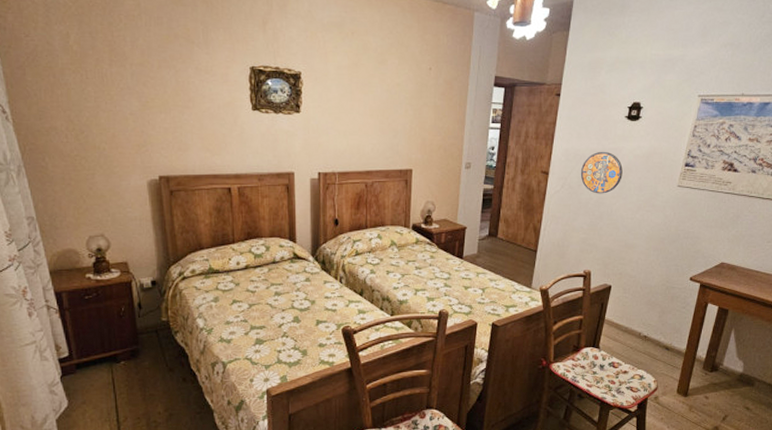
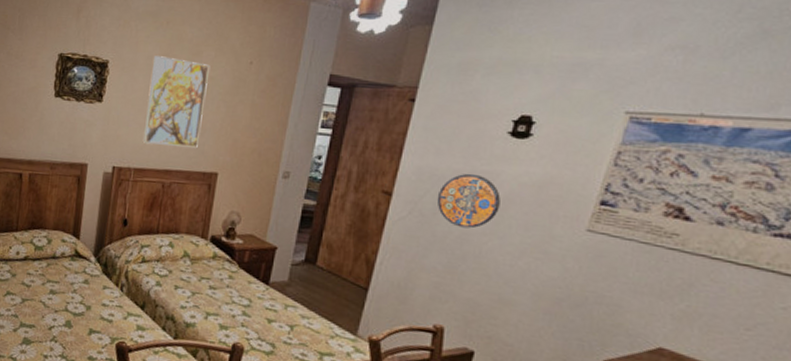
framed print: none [342,66,396,149] -> present [142,56,211,148]

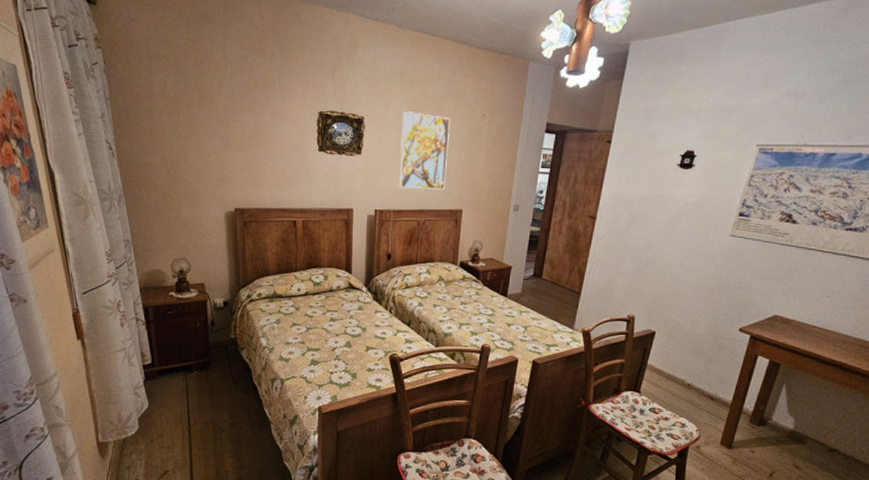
manhole cover: present [437,173,501,229] -> none [628,198,673,240]

